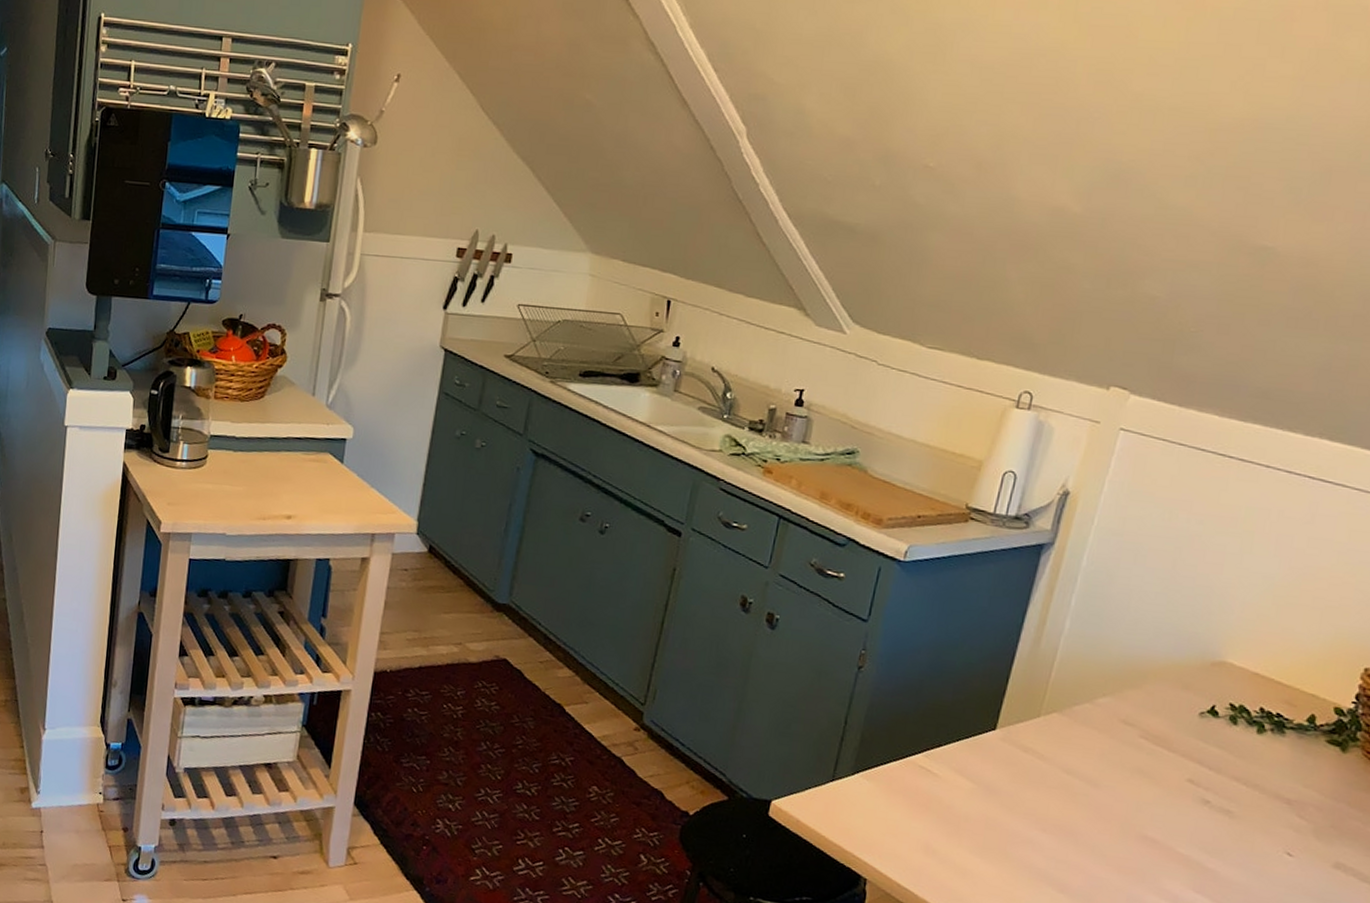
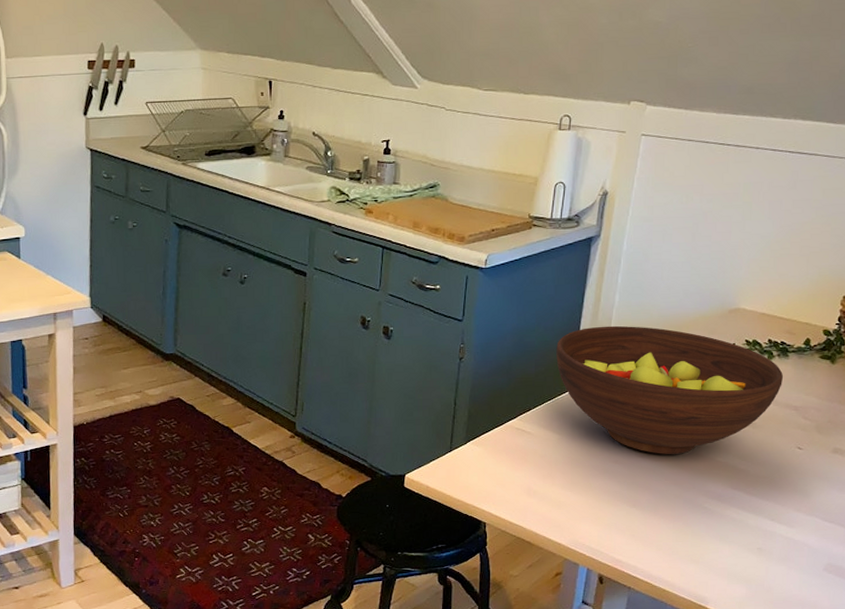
fruit bowl: none [980,655,1276,835] -> present [556,325,783,454]

